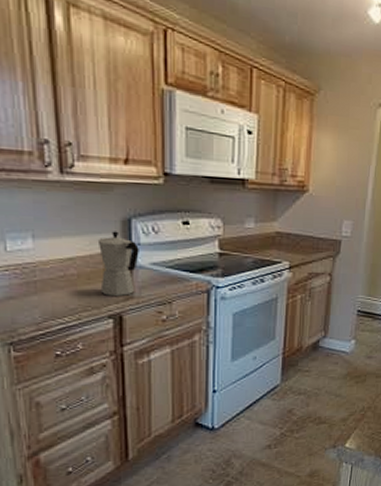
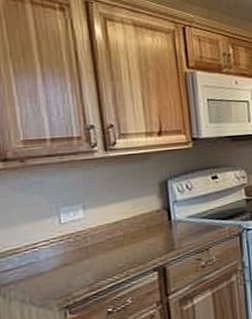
moka pot: present [97,231,139,296] -> none [139,193,177,251]

